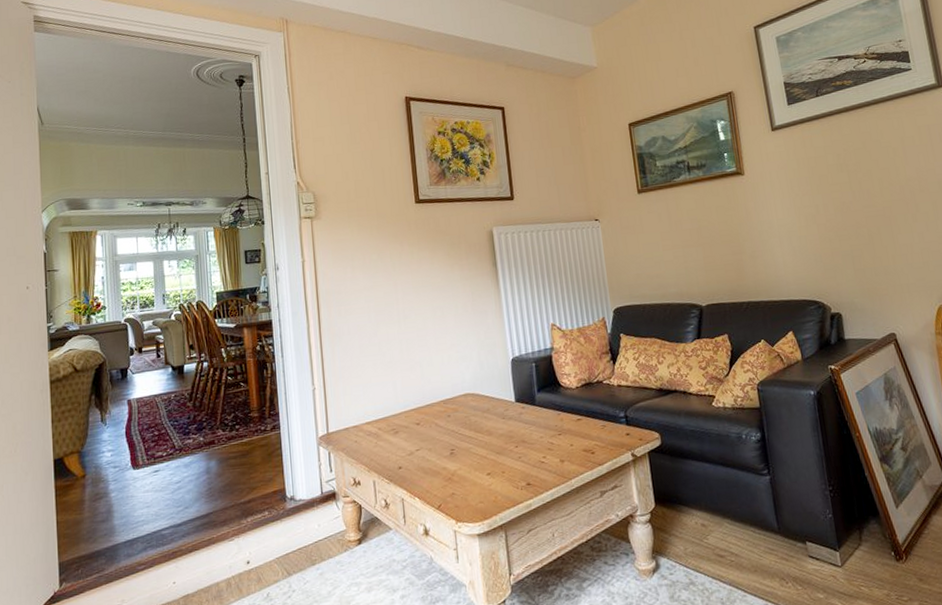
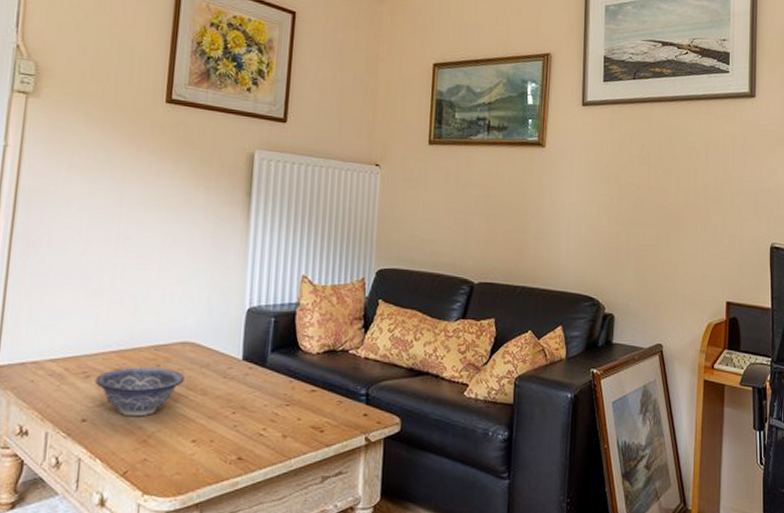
decorative bowl: none [402,417,472,461] -> present [95,367,184,417]

